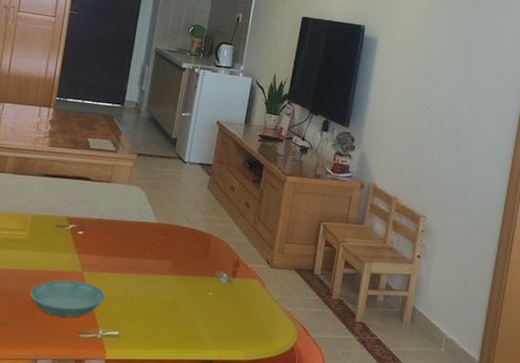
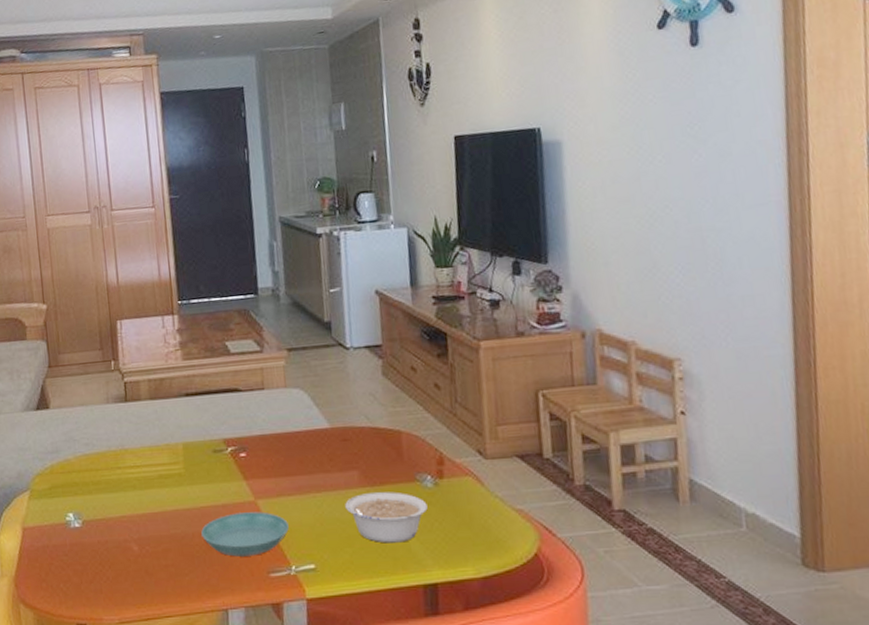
legume: none [154,280,219,324] -> present [345,492,428,543]

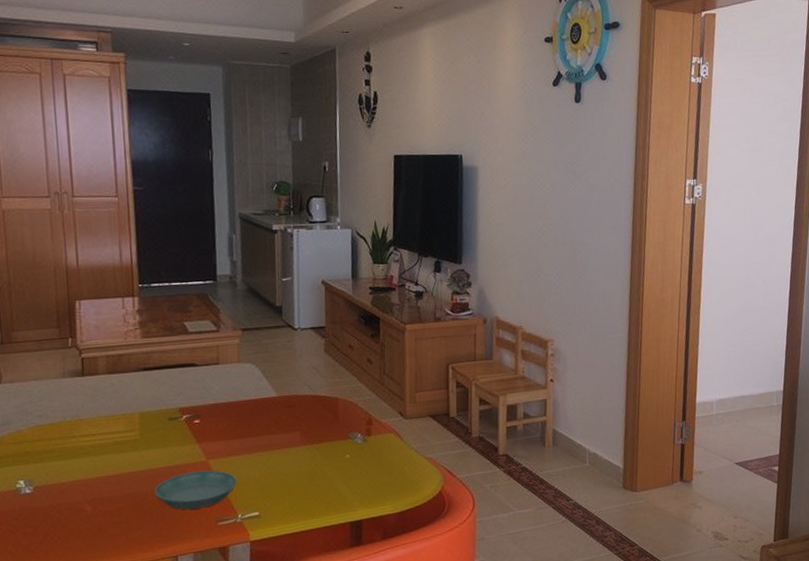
legume: present [345,492,428,543] -> none [287,448,357,491]

